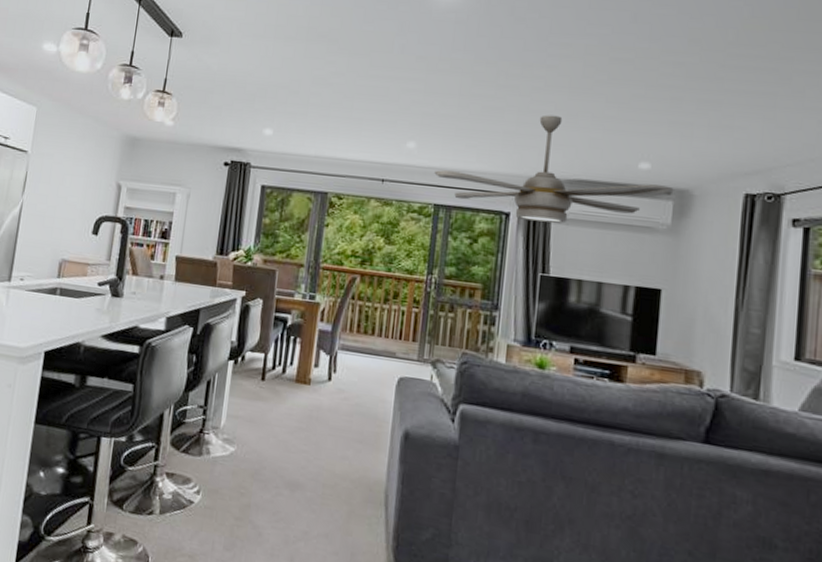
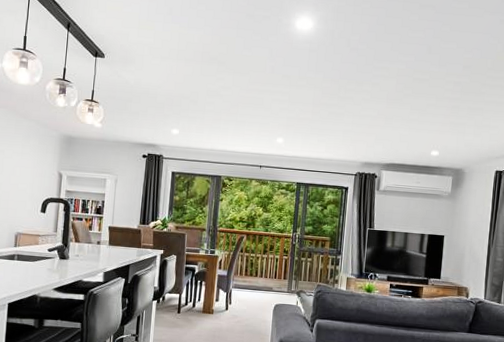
ceiling fan: present [434,115,674,224] -> none [296,118,453,194]

